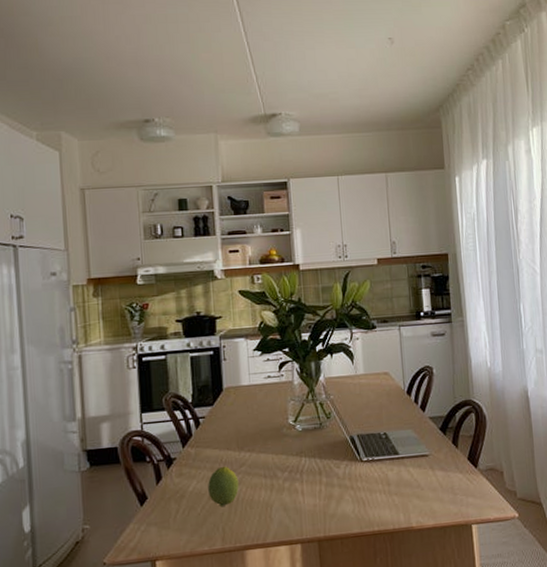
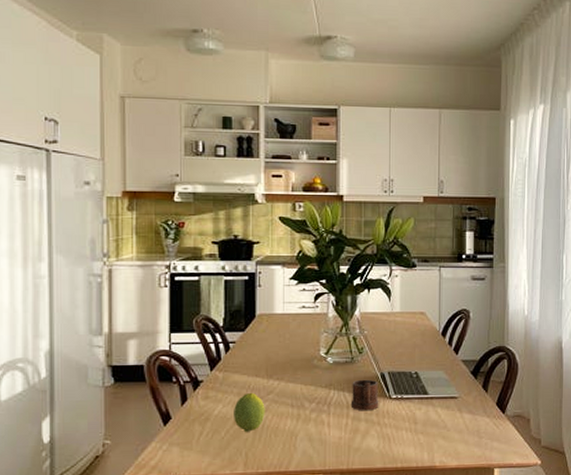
mug: none [322,443,351,477] -> present [351,379,379,411]

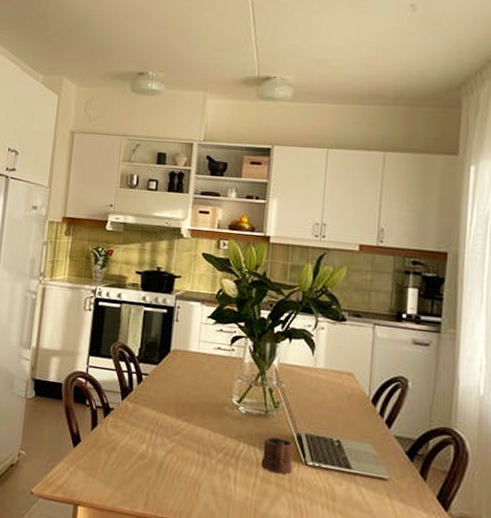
fruit: present [234,392,265,433] -> none [139,429,171,471]

